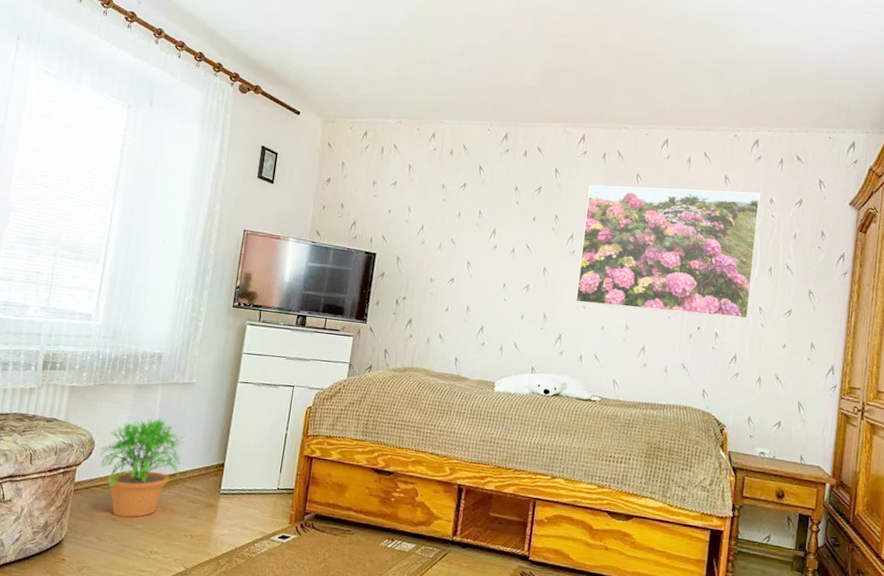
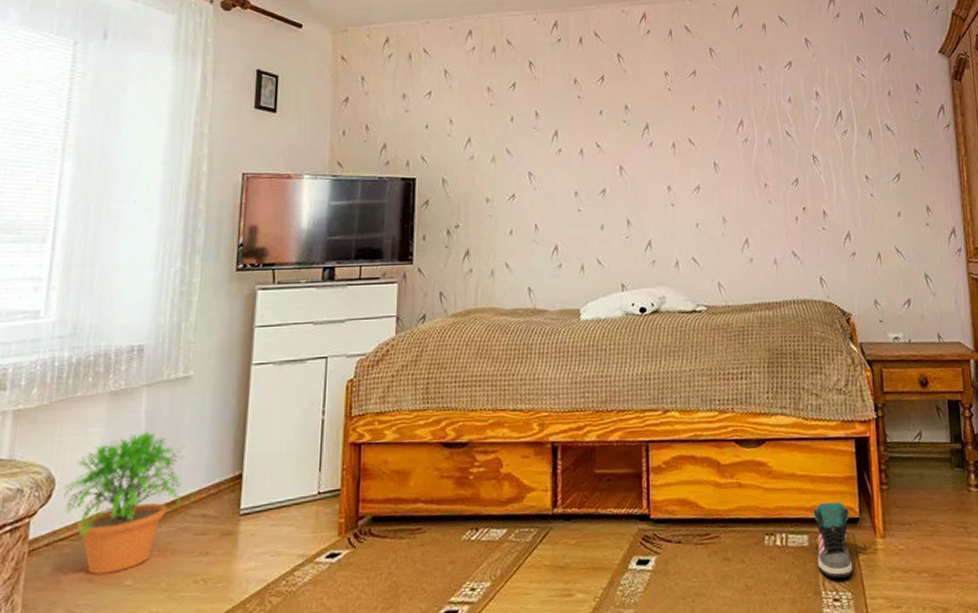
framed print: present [575,184,761,319] -> none [659,52,855,201]

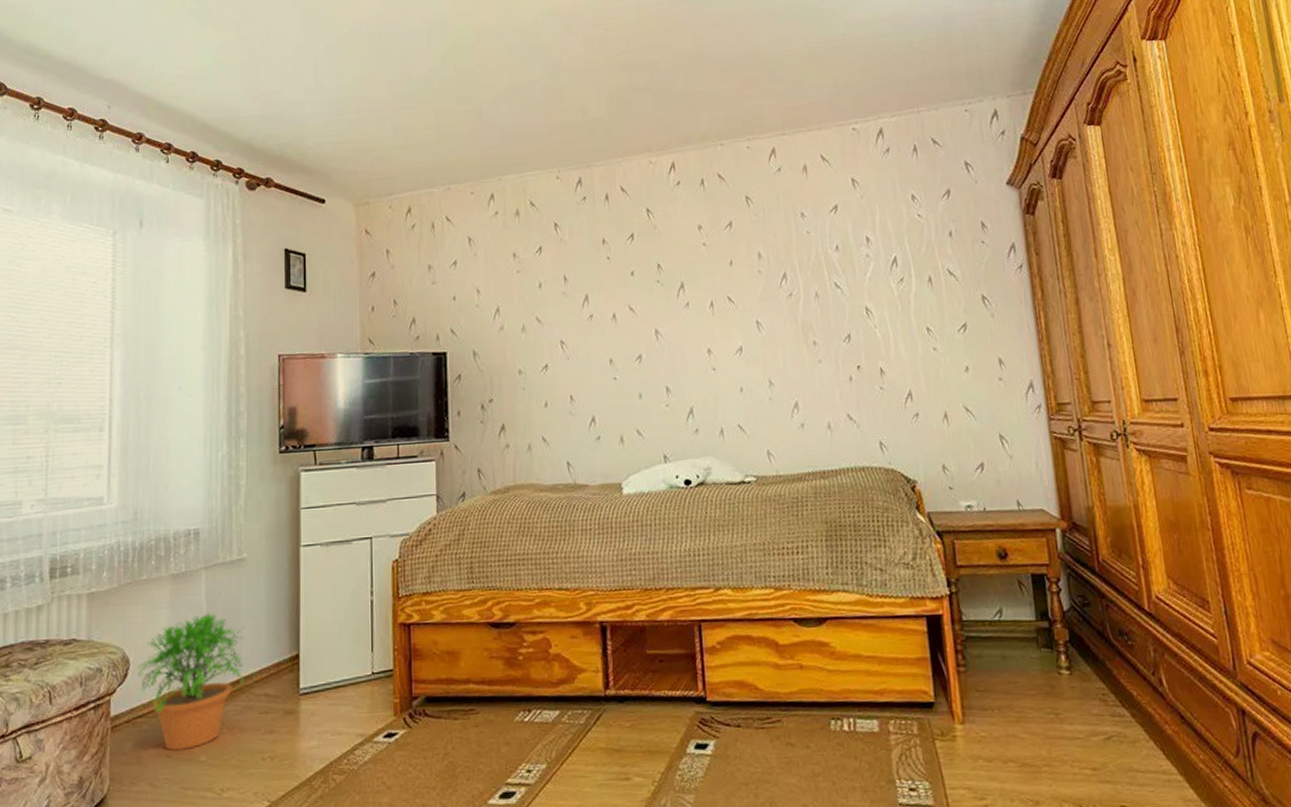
sneaker: present [813,501,852,578] -> none [882,684,929,766]

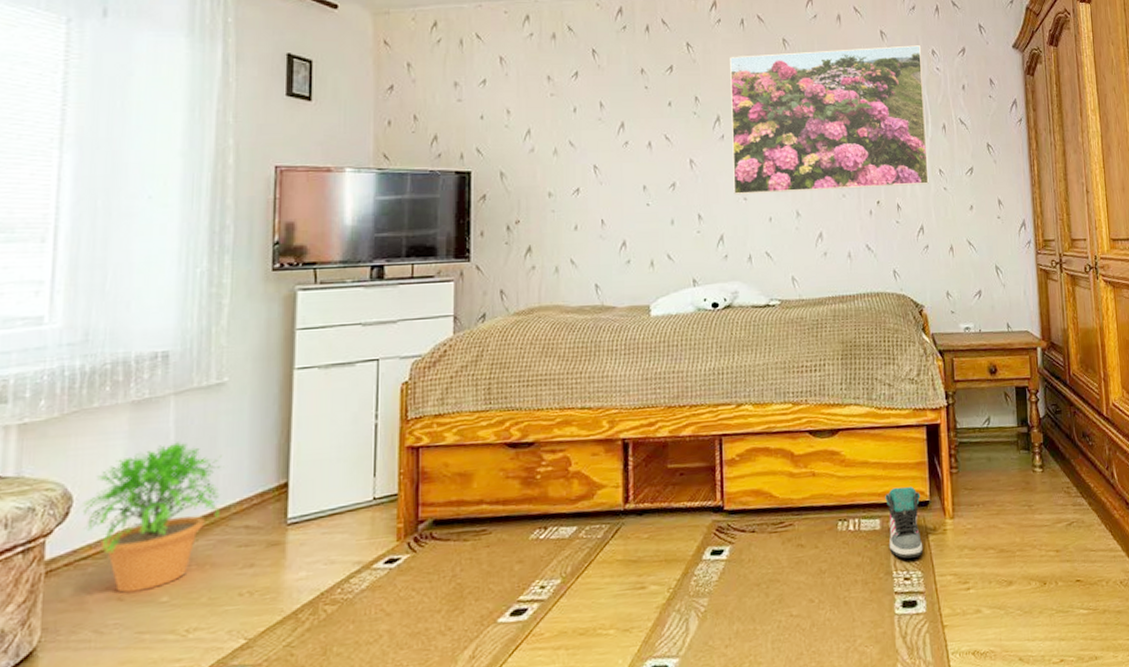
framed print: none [691,191,915,365] -> present [730,45,929,195]
sneaker: none [882,684,929,766] -> present [885,486,922,559]

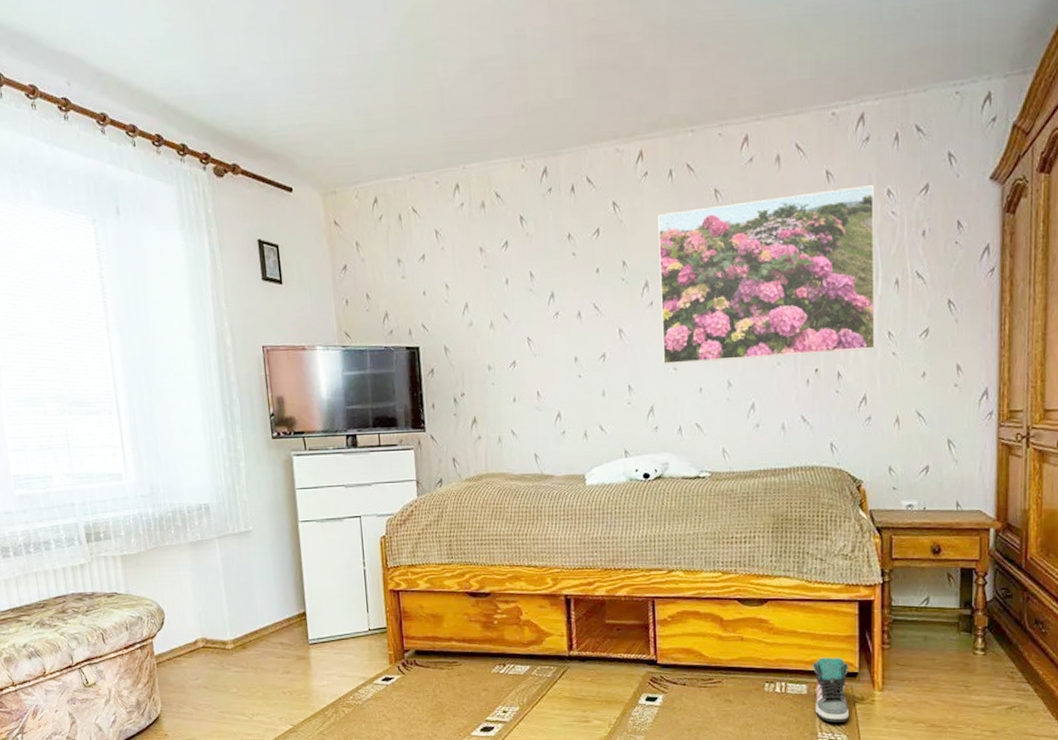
potted plant: present [81,442,225,593] -> none [170,575,262,683]

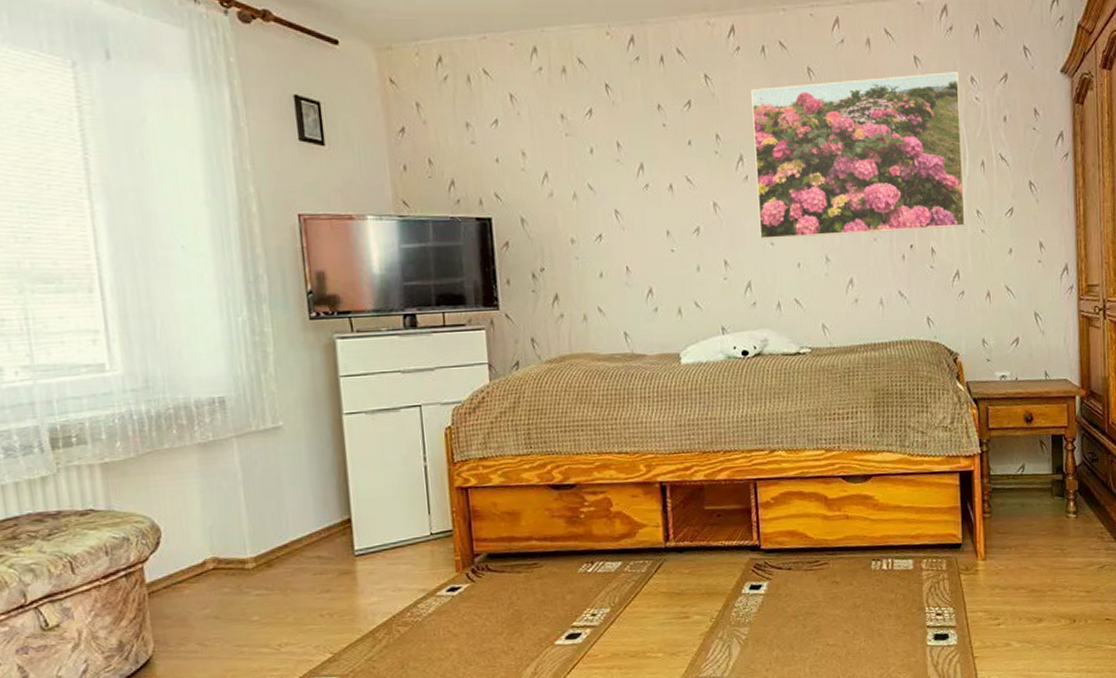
sneaker: present [813,657,849,722] -> none [918,529,954,596]

